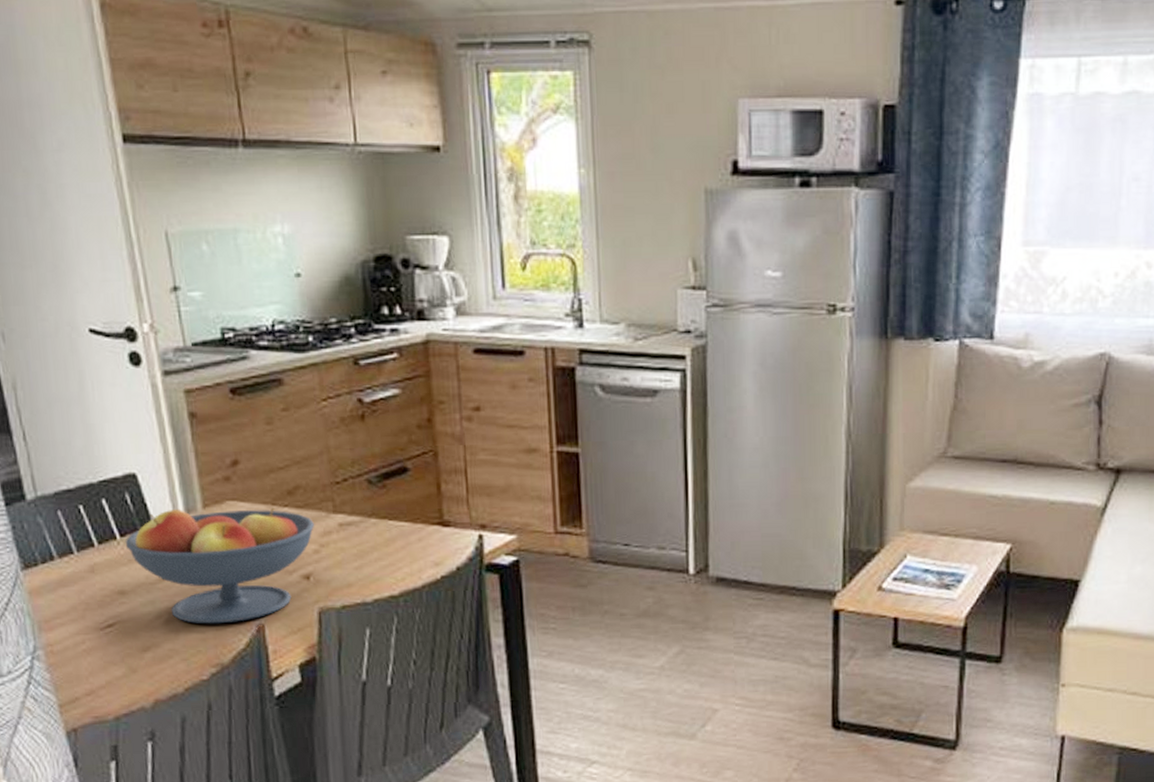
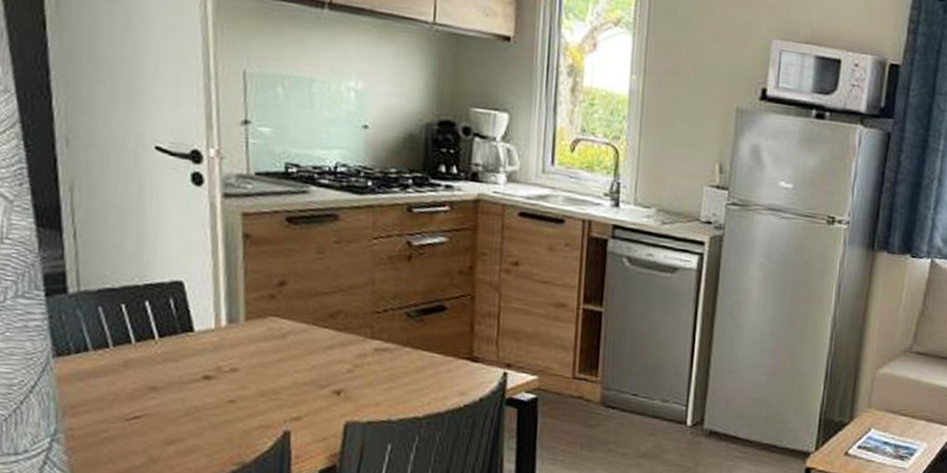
fruit bowl: present [125,507,315,624] -> none [163,318,352,426]

